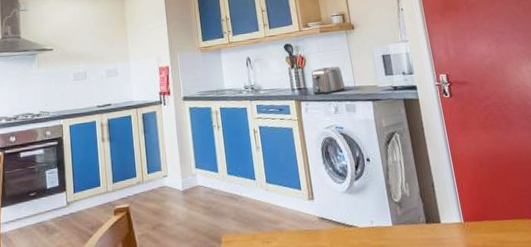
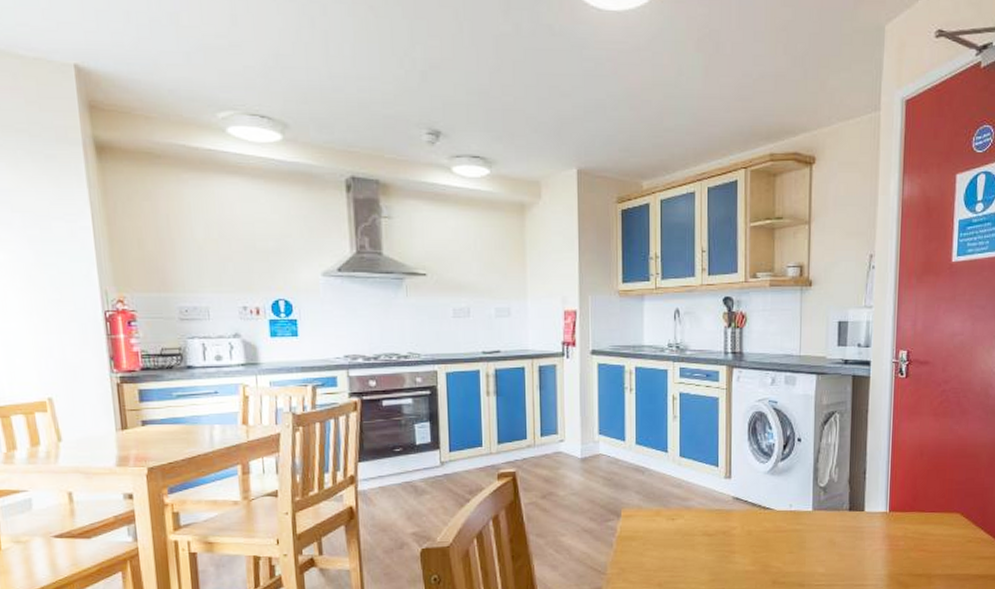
toaster: present [311,66,345,95] -> none [750,330,788,362]

